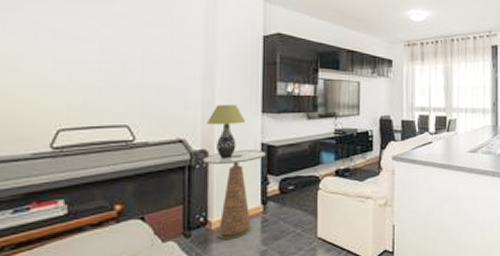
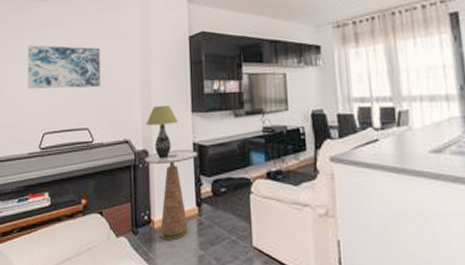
wall art: none [33,18,148,80] -> present [28,44,100,89]

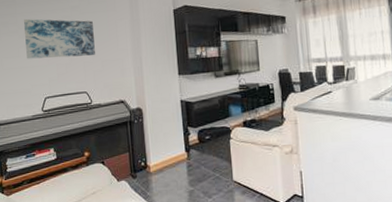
side table: present [144,150,198,240] -> none [138,106,185,180]
table lamp: present [145,106,179,159] -> none [138,70,167,115]

